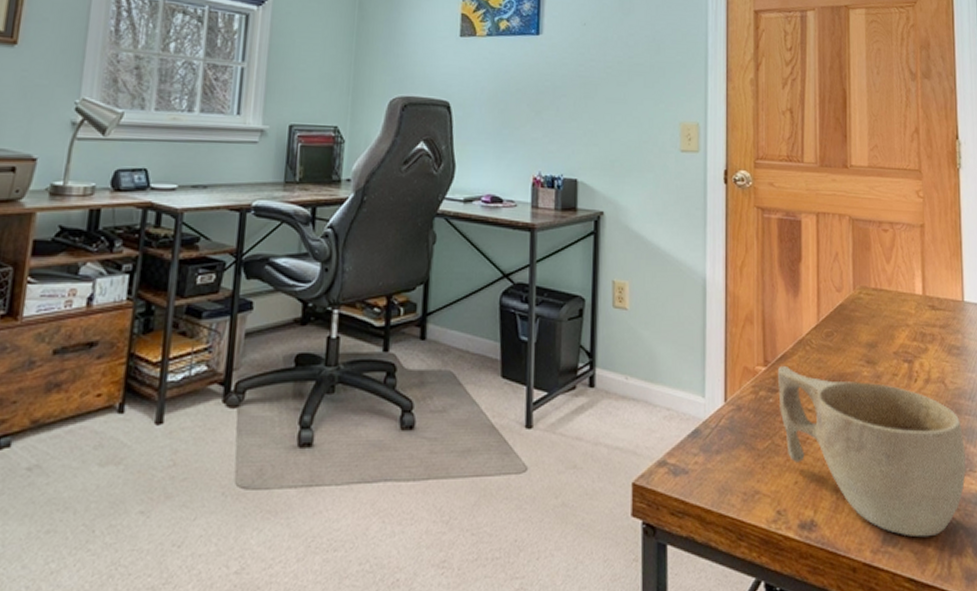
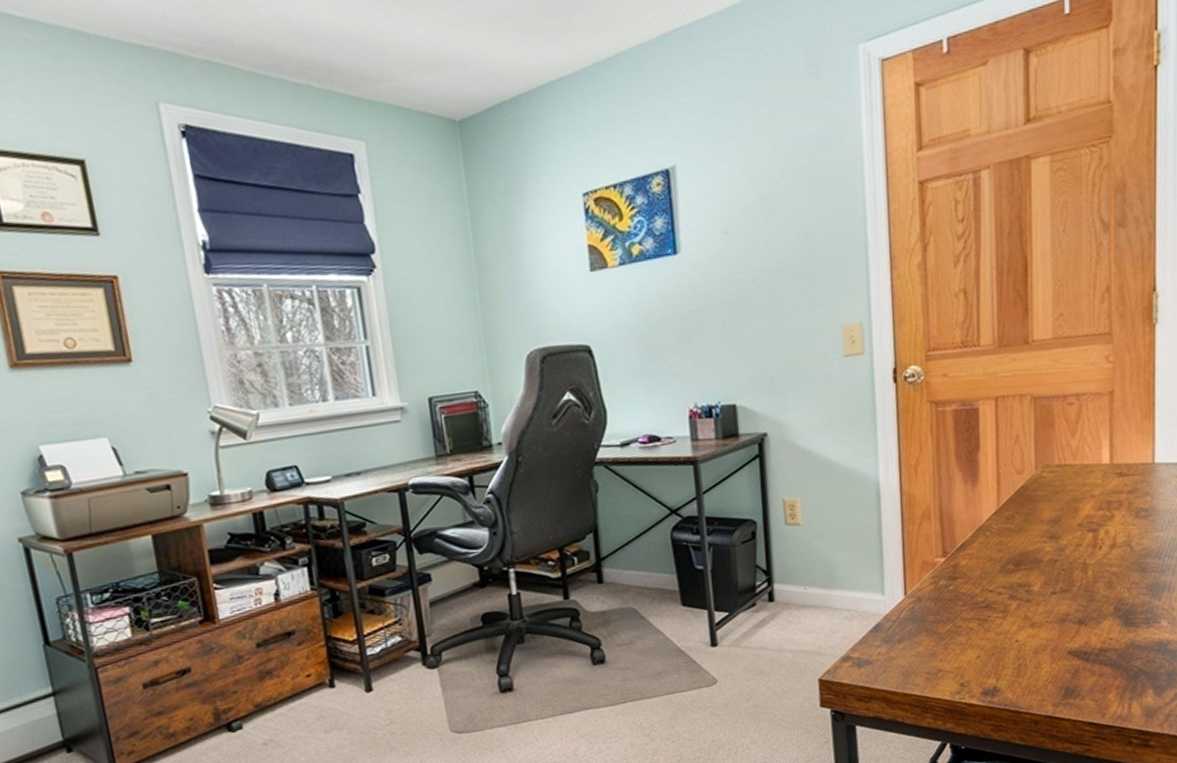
cup: present [777,365,966,537] -> none [956,553,1149,688]

